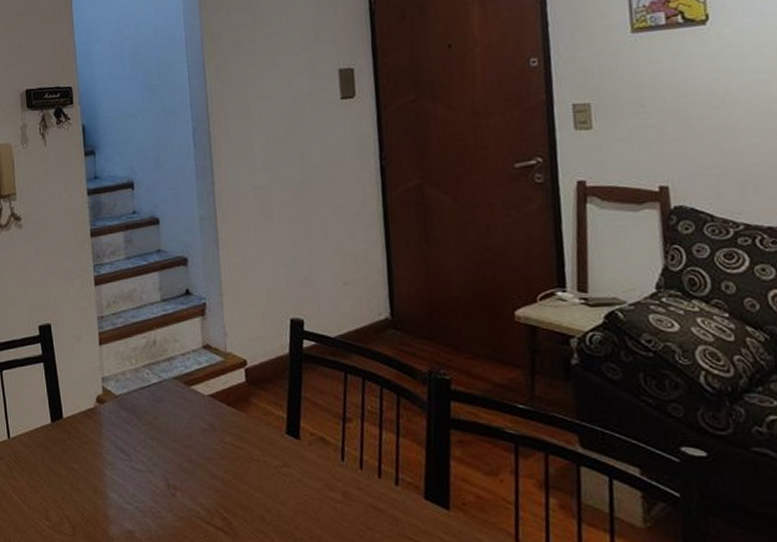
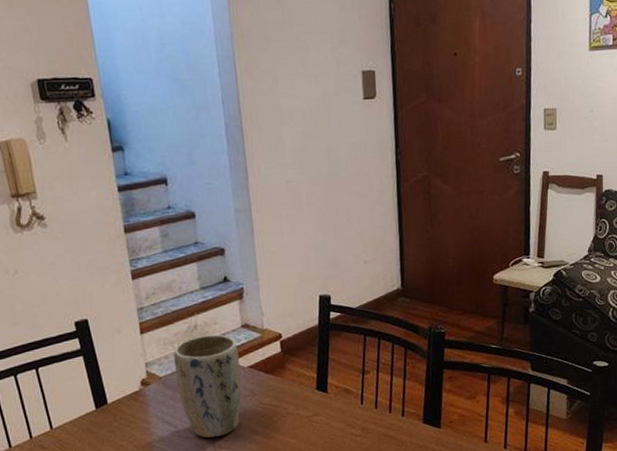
plant pot: none [130,353,202,475] -> present [173,334,243,438]

